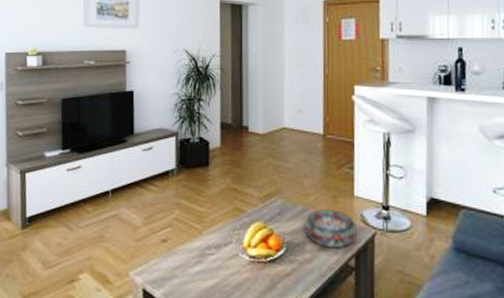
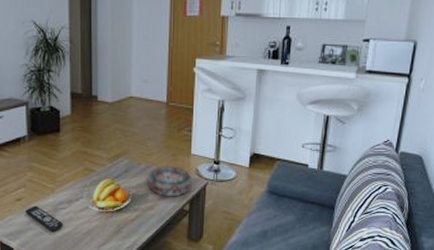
remote control: none [170,249,211,283] -> present [25,205,64,233]

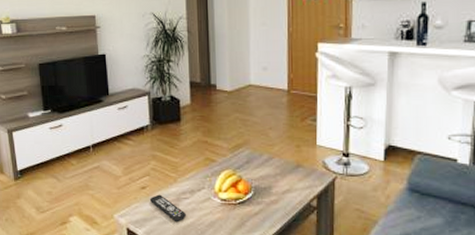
decorative bowl: present [147,165,192,197] -> none [270,156,319,191]

